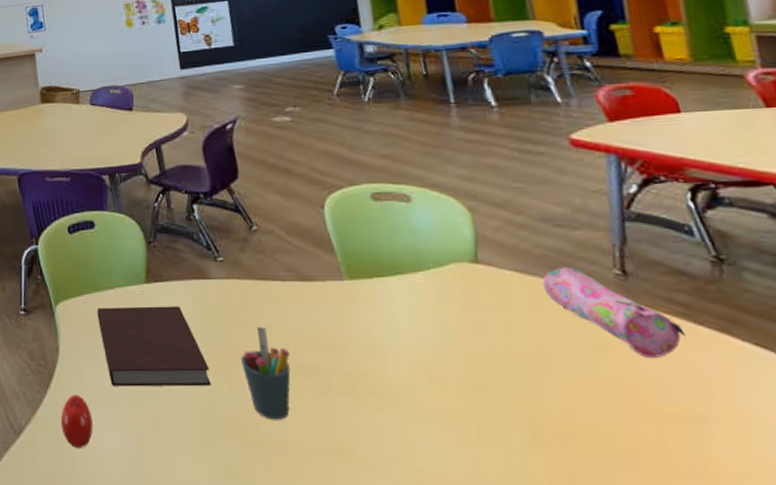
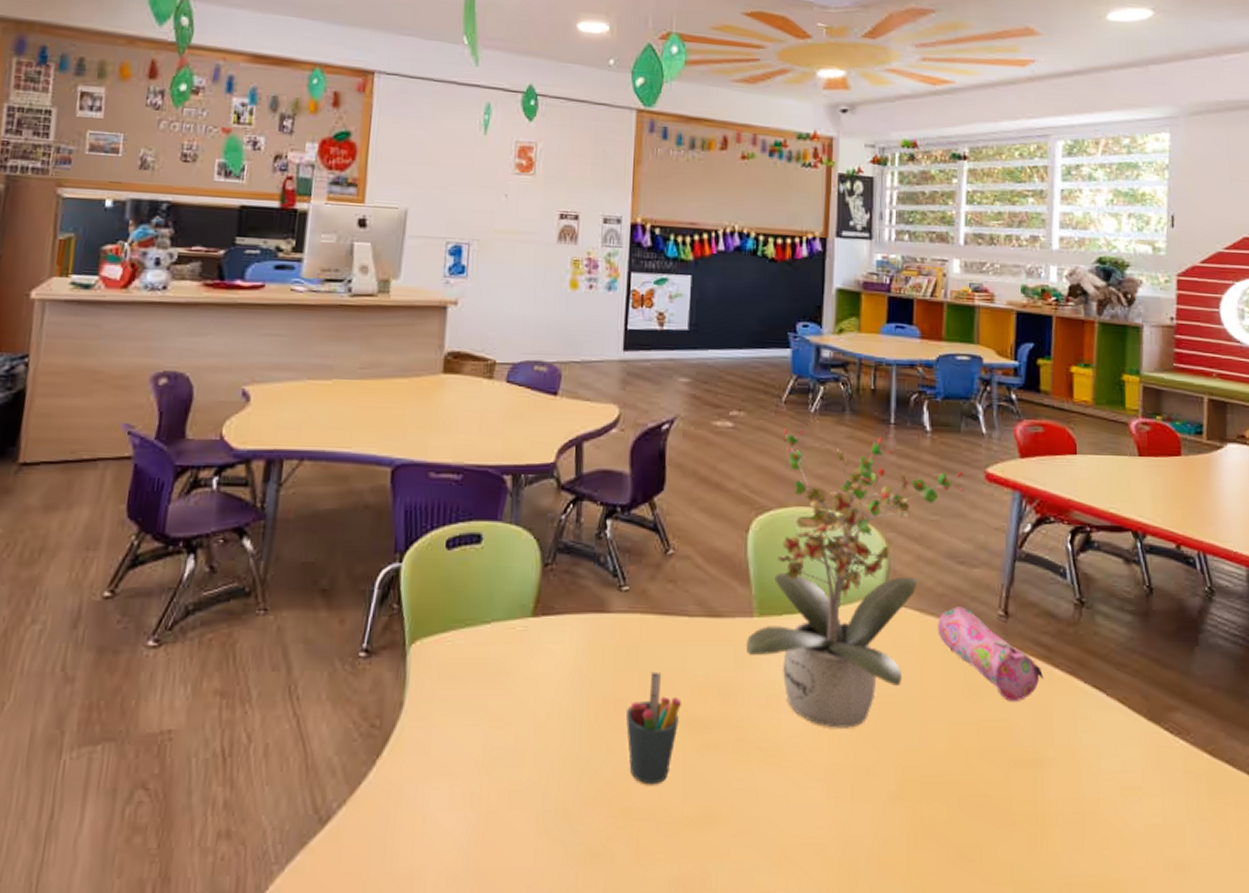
apple: present [60,394,93,449] -> none [386,764,431,838]
notebook: present [97,306,211,387] -> none [462,646,588,751]
potted plant: none [340,115,548,379] -> present [745,427,964,728]

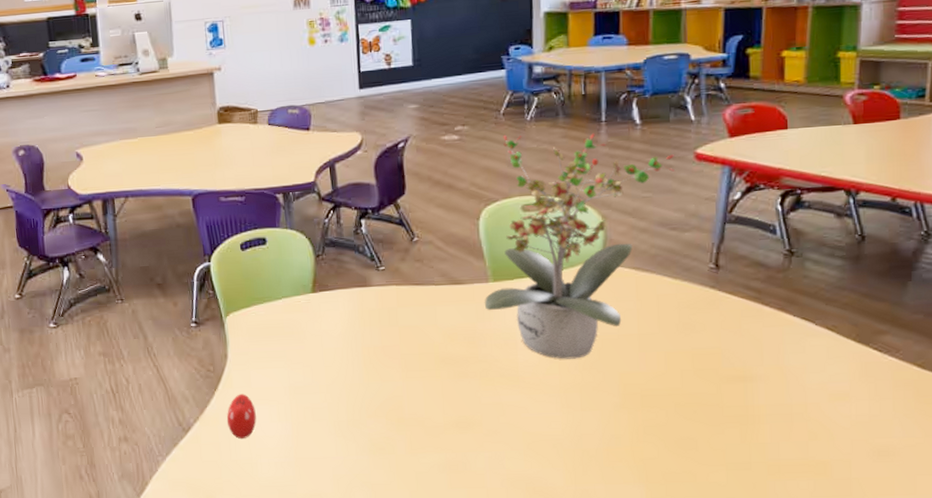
apple: none [386,764,431,838] -> present [226,394,256,440]
pen holder: present [625,671,682,785] -> none [392,325,436,403]
pencil case: present [937,606,1044,703] -> none [652,263,754,334]

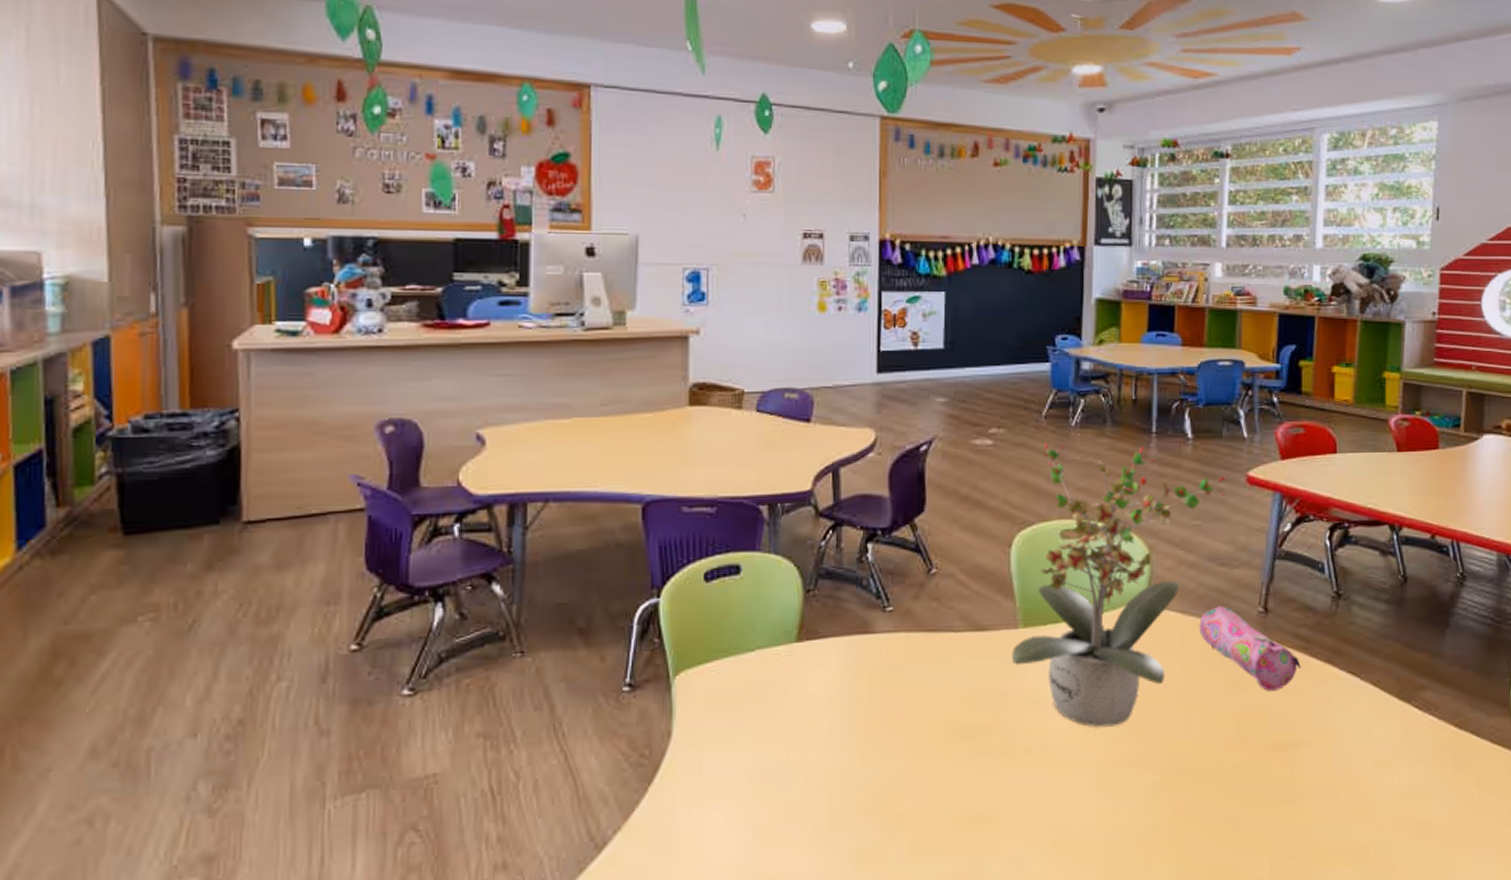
apple: present [226,394,256,440] -> none [661,788,705,857]
pencil case: none [652,263,754,334] -> present [1199,606,1301,692]

